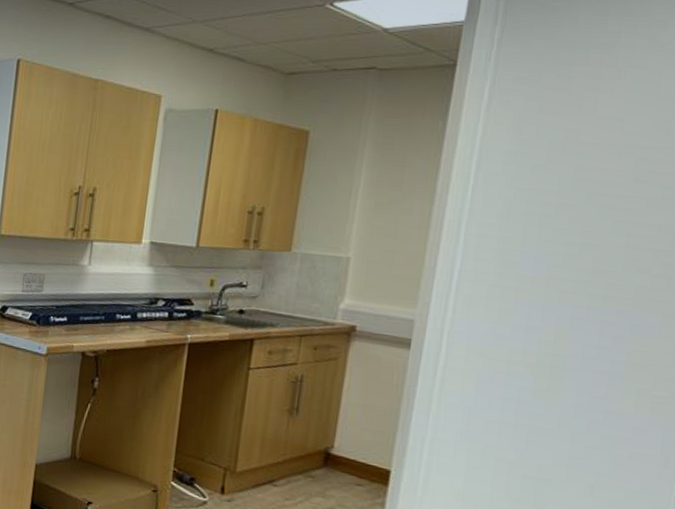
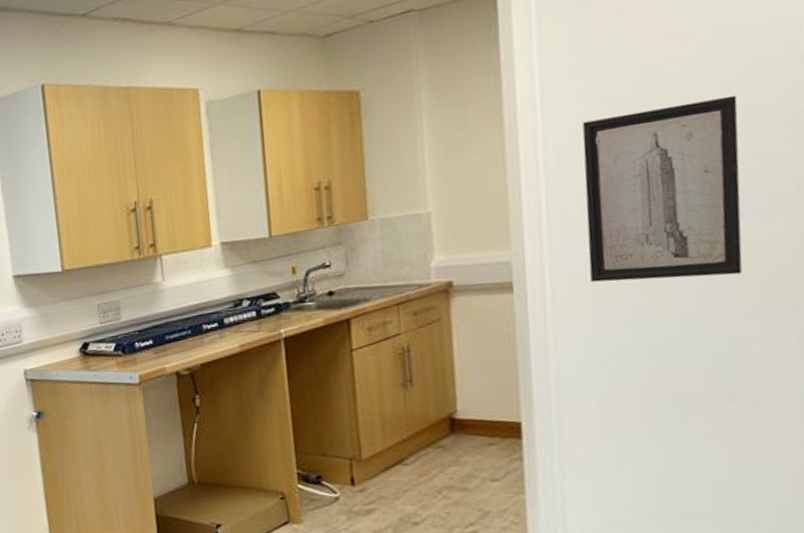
wall art: none [484,206,656,380] -> present [582,95,743,283]

